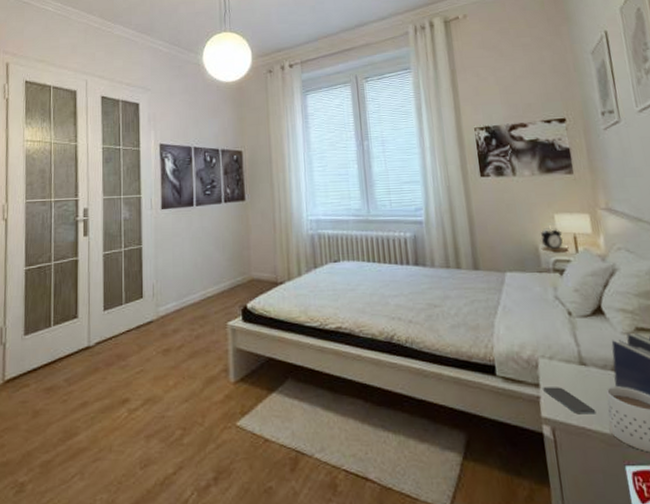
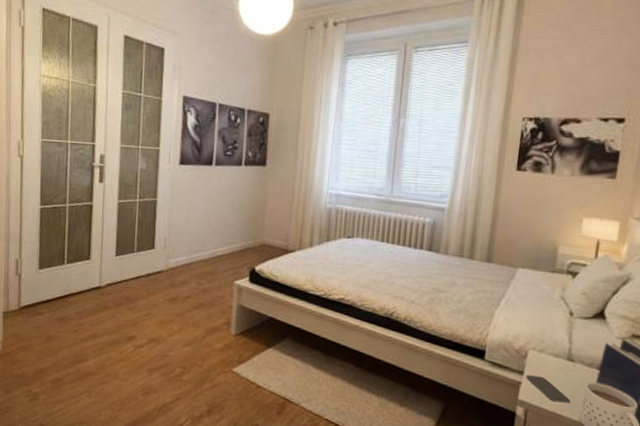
alarm clock: present [541,228,568,253] -> none [560,230,587,257]

